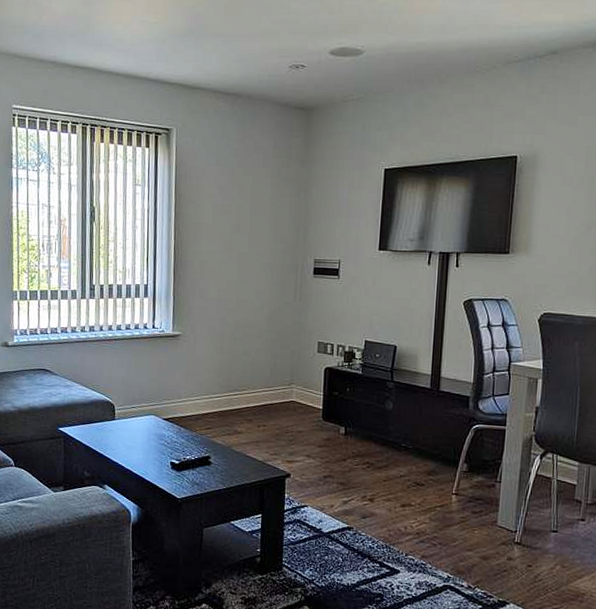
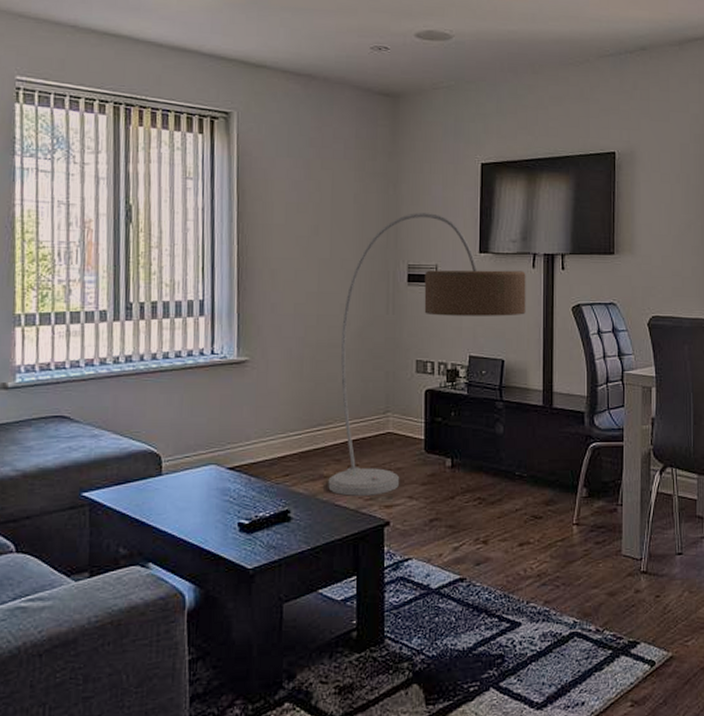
floor lamp: none [241,214,421,452] -> present [328,213,526,496]

